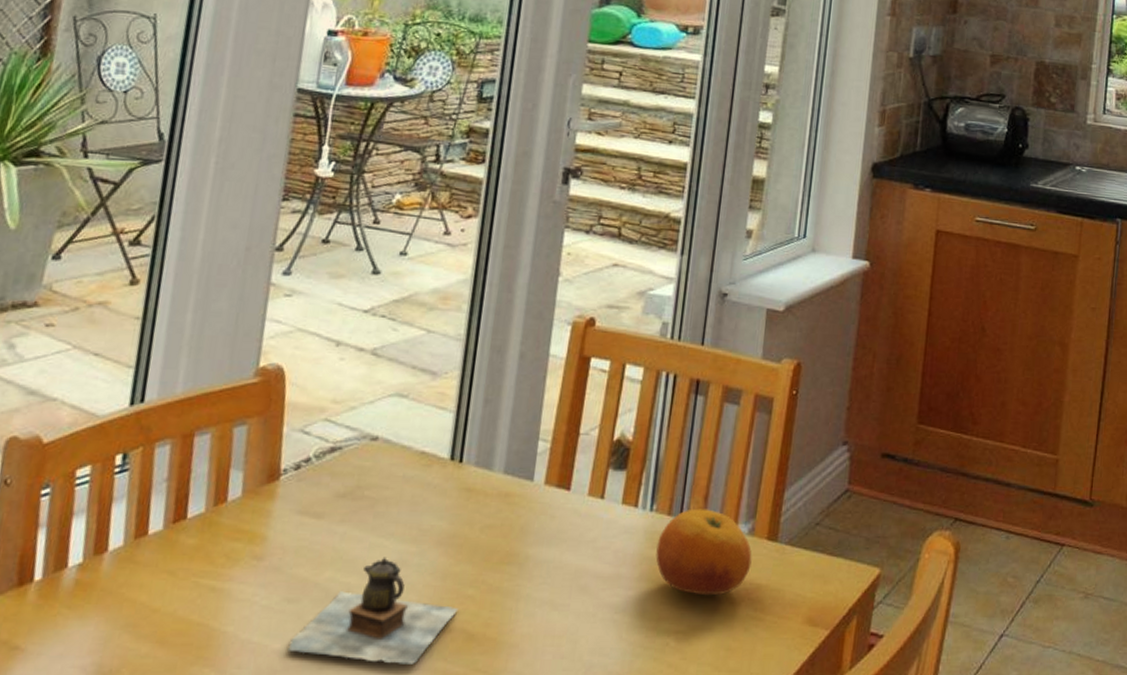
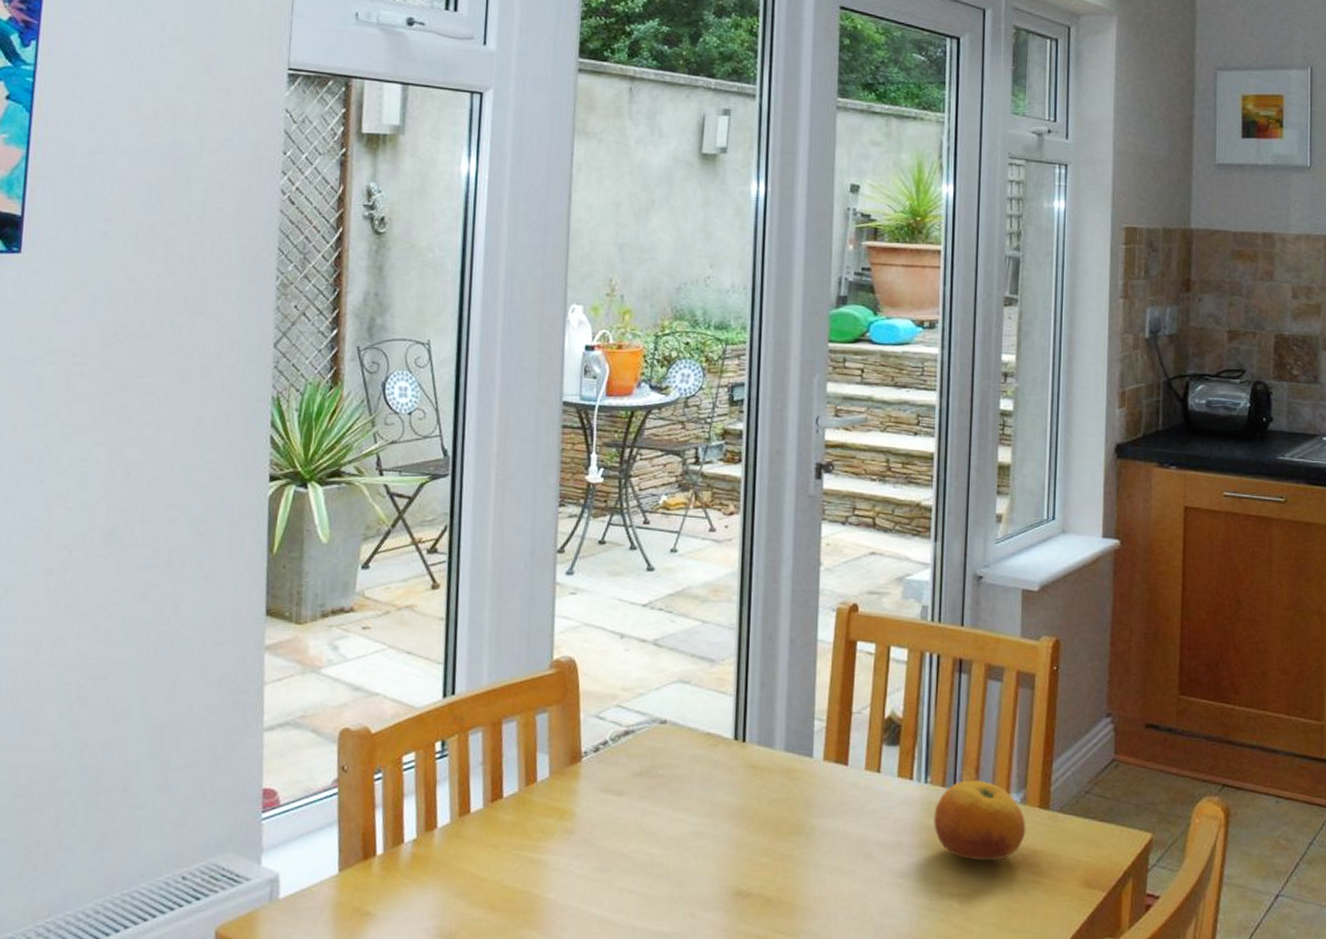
teapot: present [288,557,459,664] -> none [604,829,754,926]

